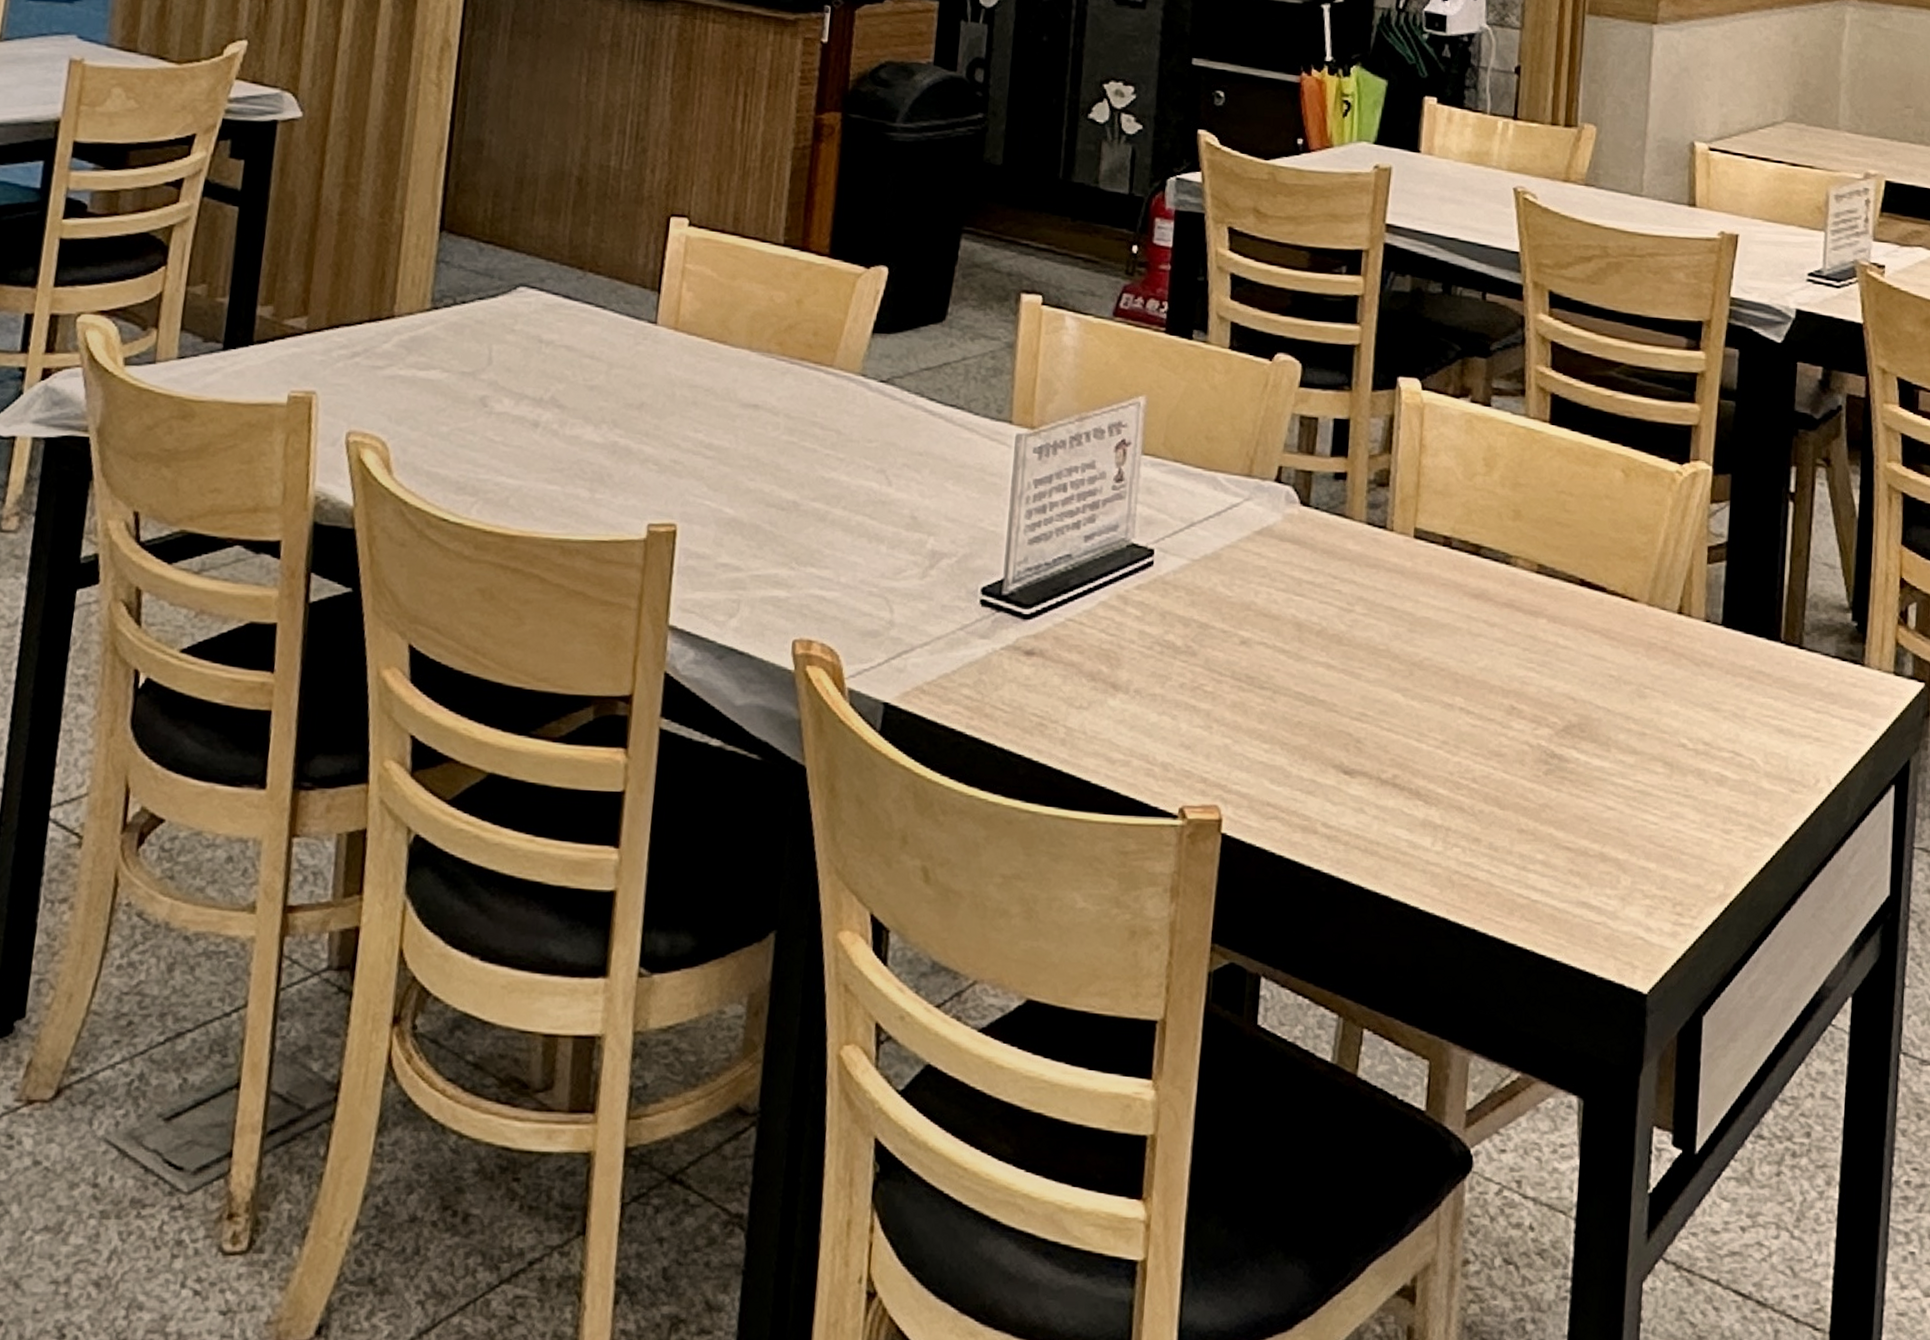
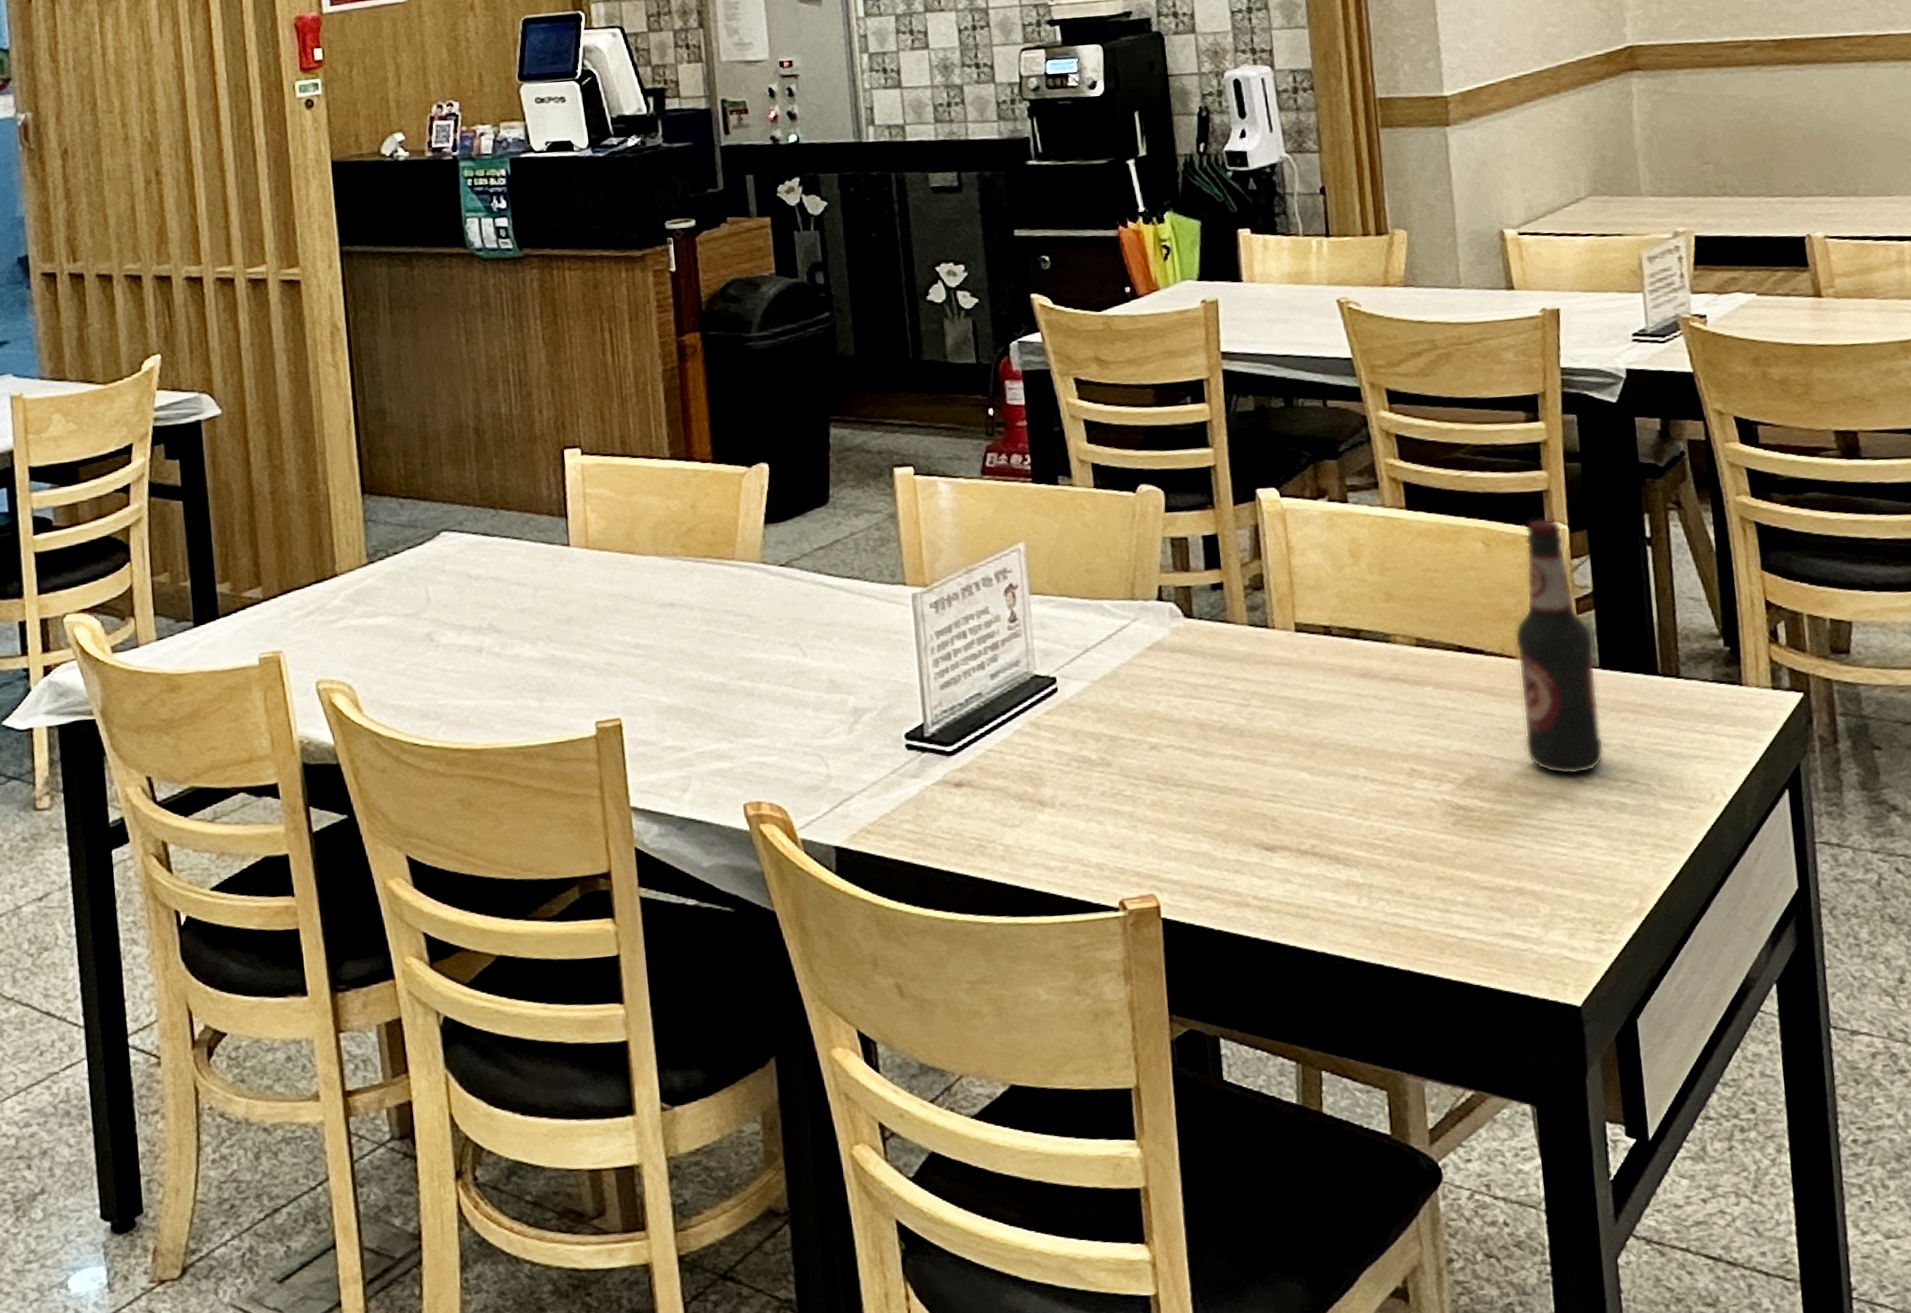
bottle: none [1632,454,1720,738] -> present [1514,518,1605,775]

